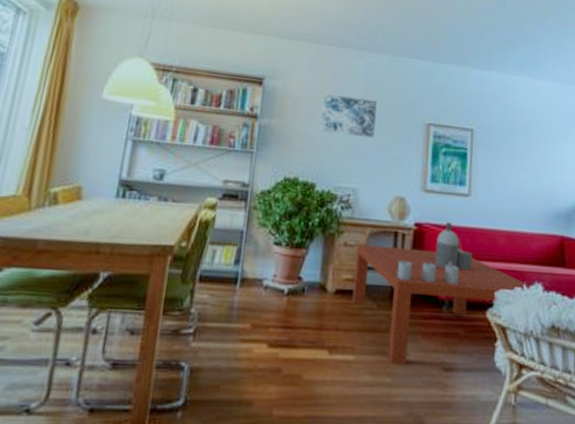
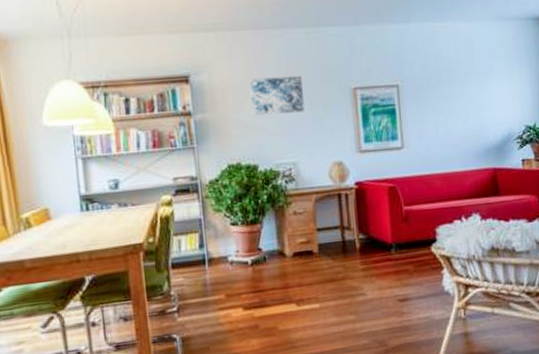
coffee table: present [351,222,531,365] -> none [306,176,469,305]

